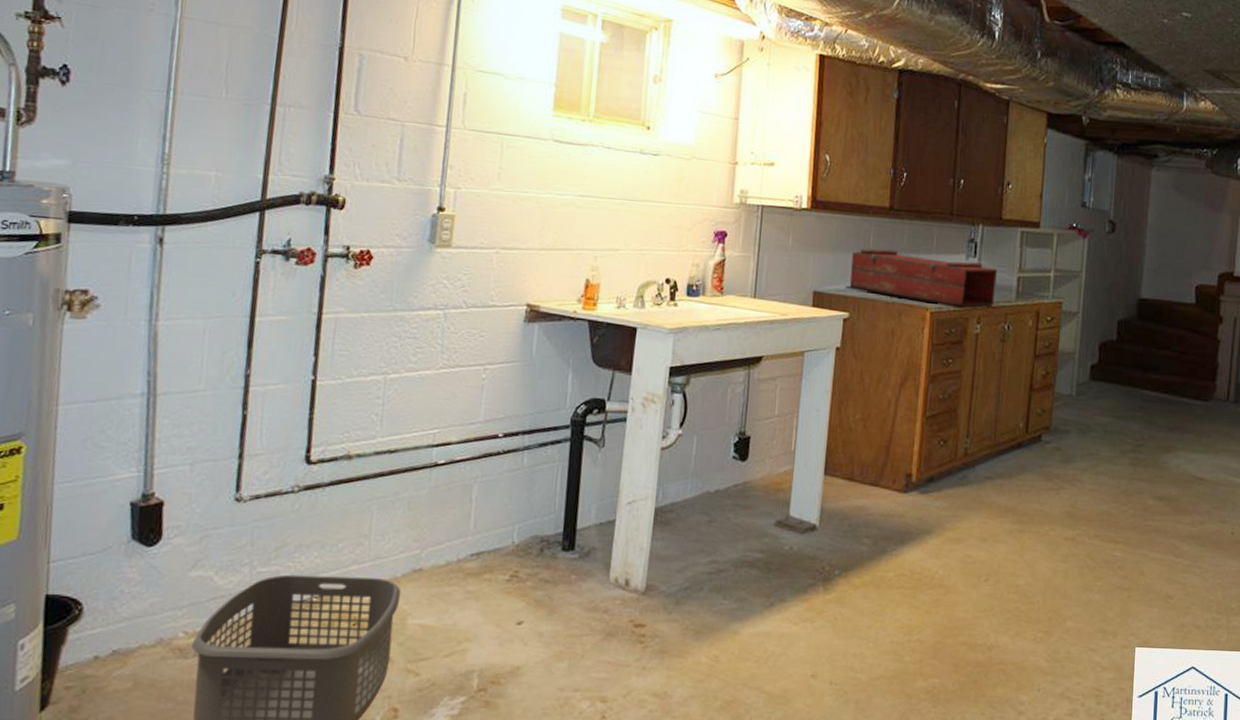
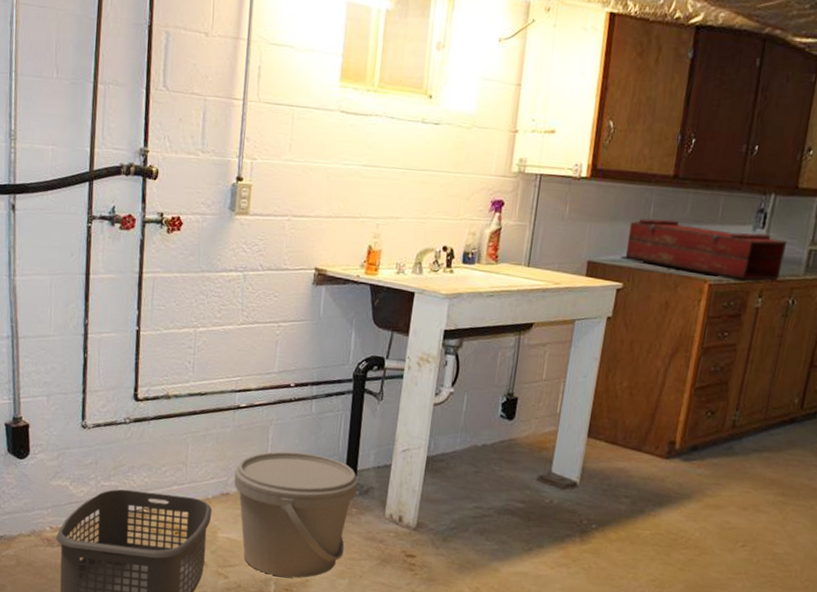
bucket: none [428,513,578,667] -> present [233,451,359,578]

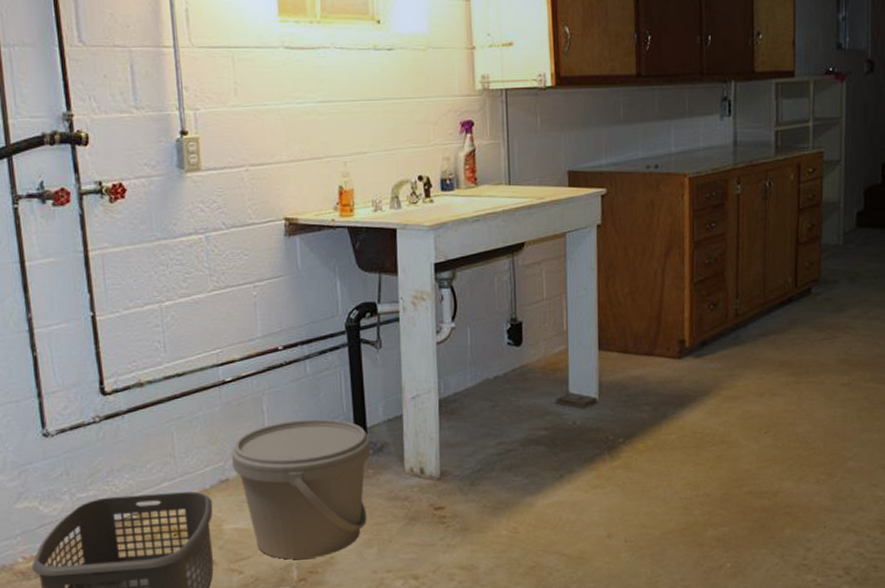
wooden crate: present [620,218,788,283] -> none [598,118,755,172]

